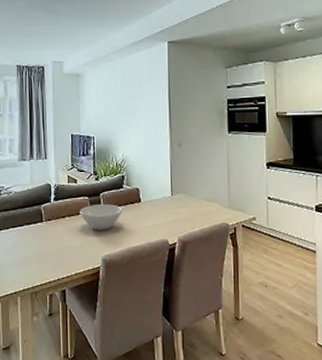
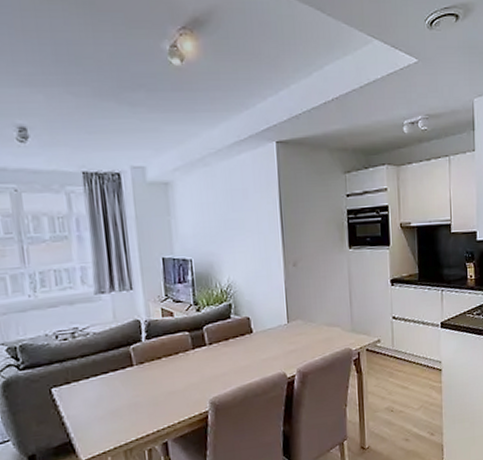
bowl: present [80,204,123,230] -> none [179,338,232,370]

